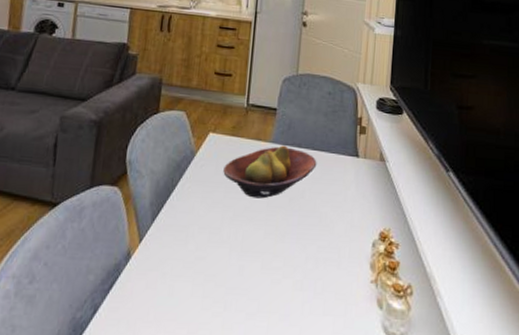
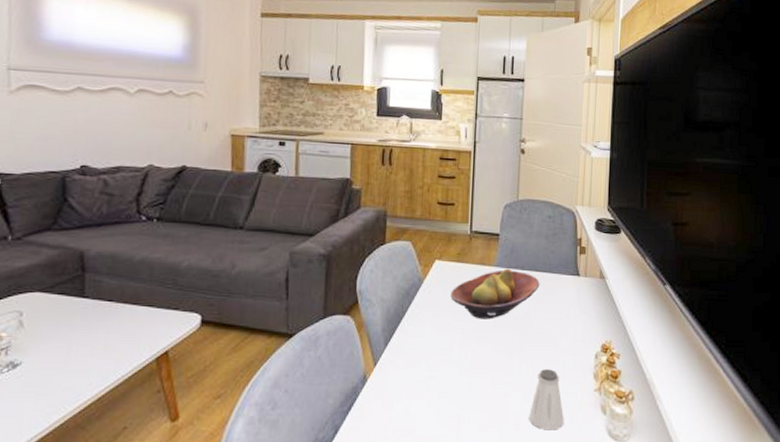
saltshaker: none [300,256,338,324] -> present [529,369,564,430]

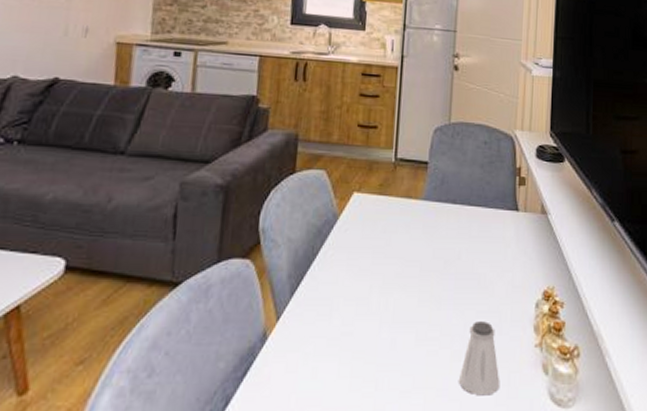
fruit bowl: present [450,268,540,320] -> none [370,202,474,263]

